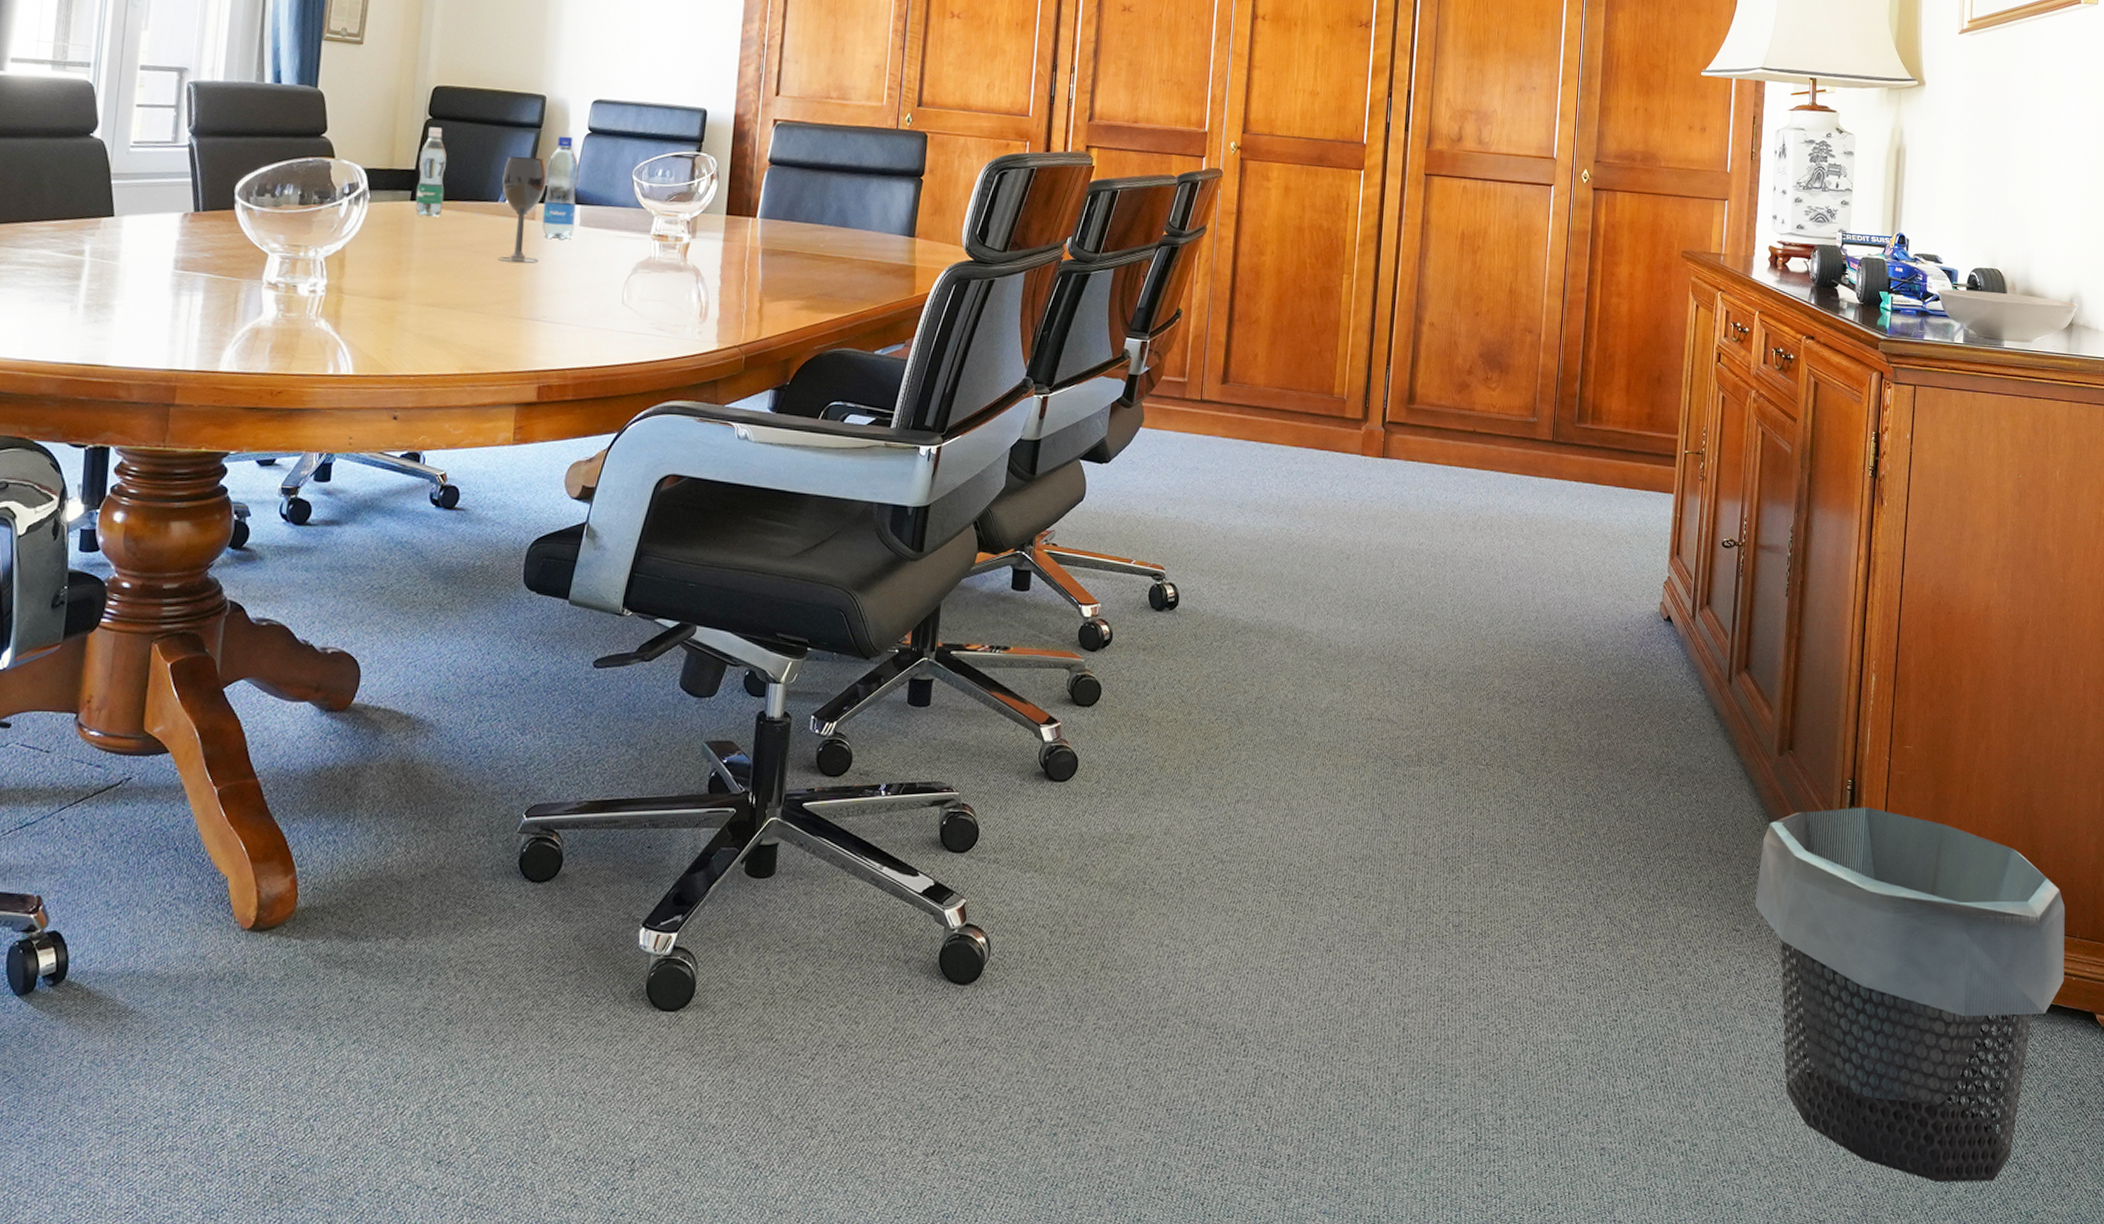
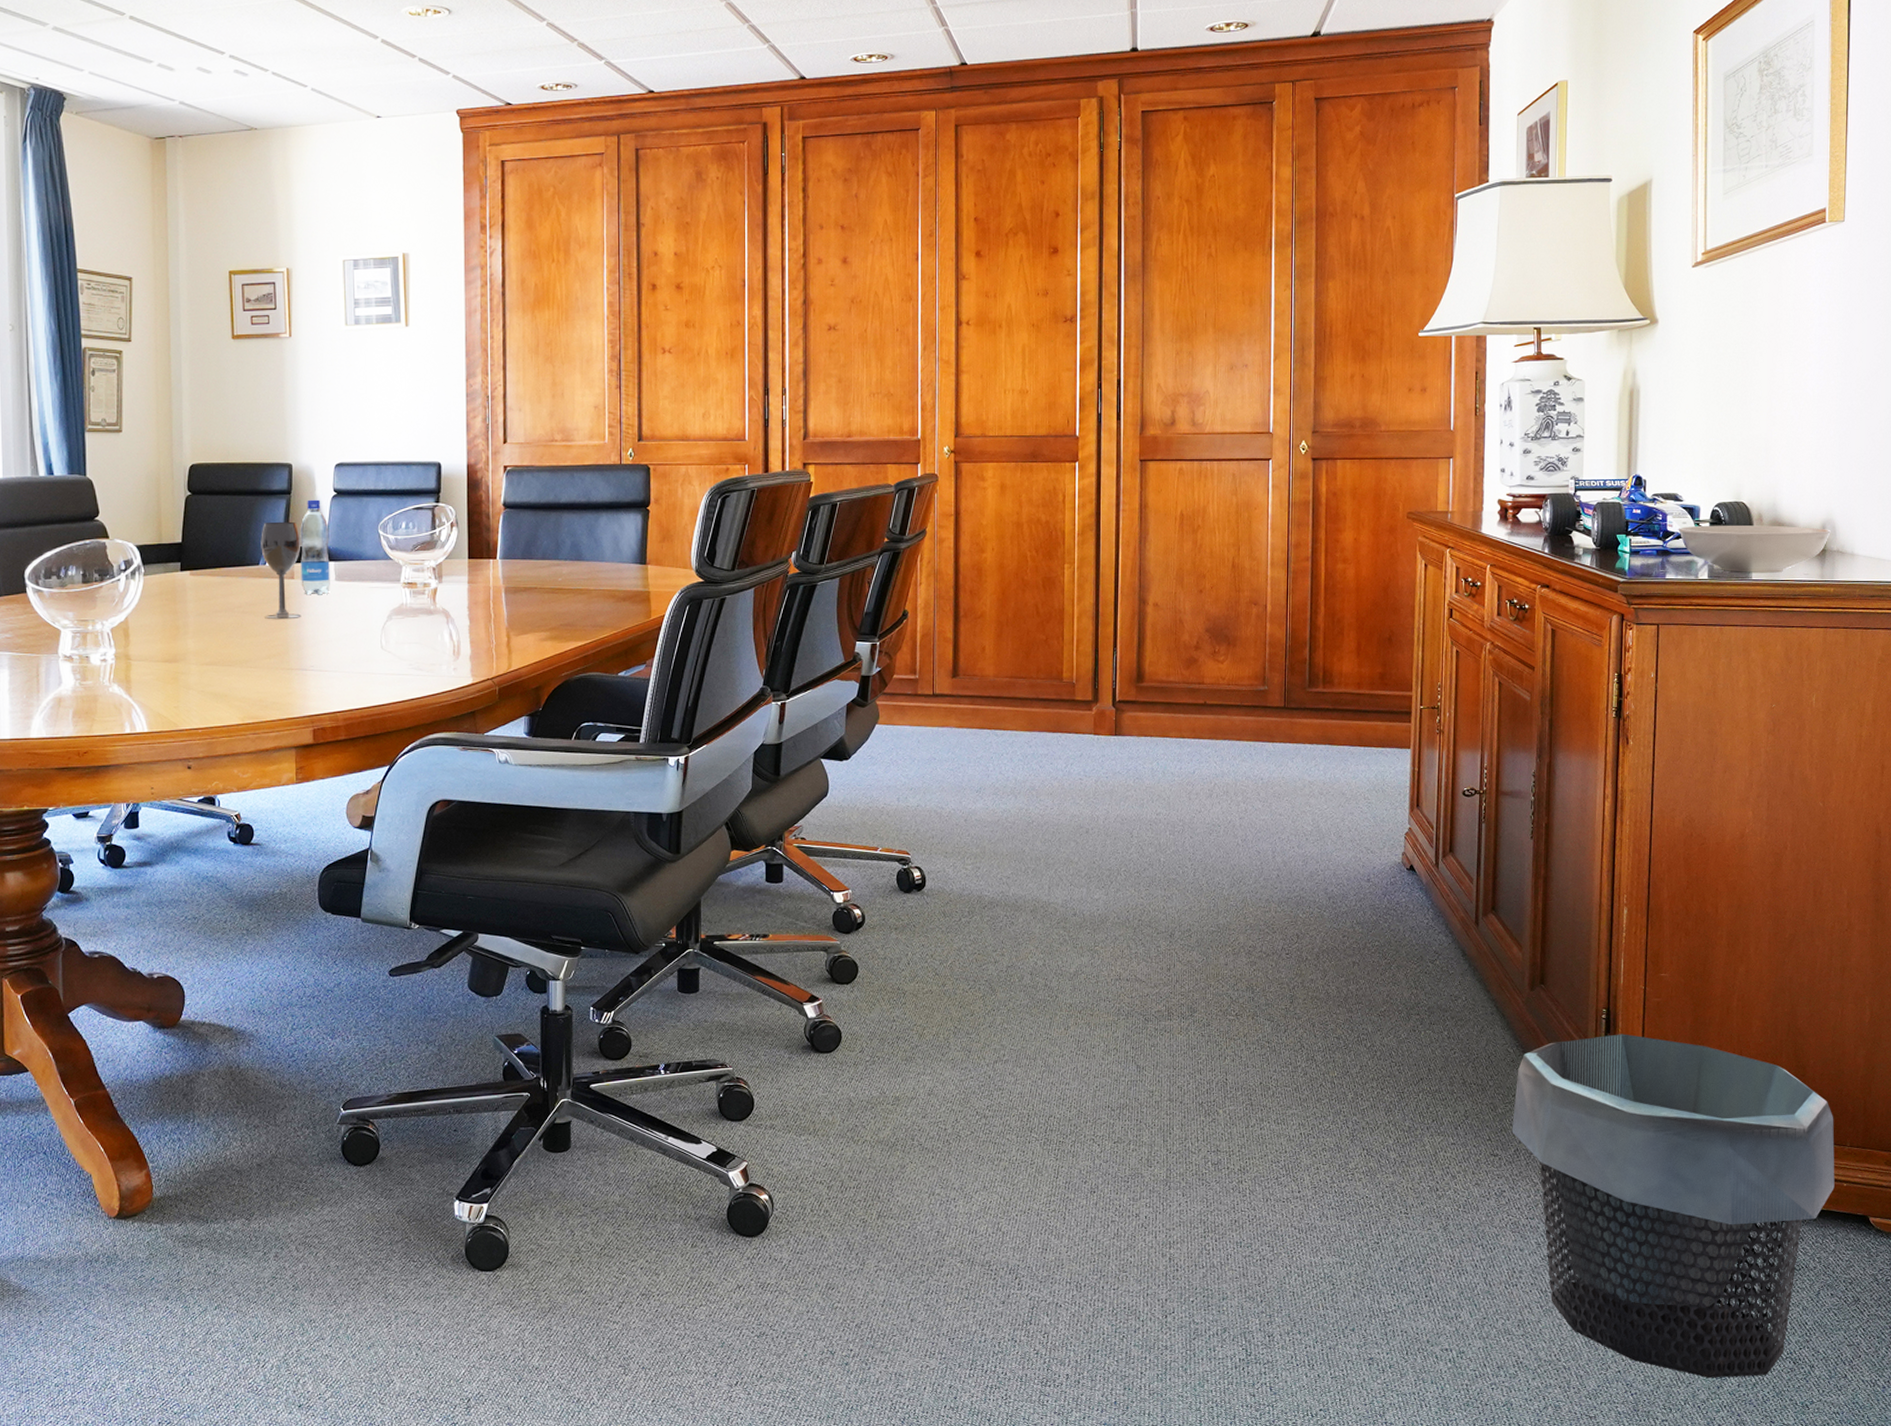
bottle: present [415,127,447,219] -> none [184,502,210,586]

